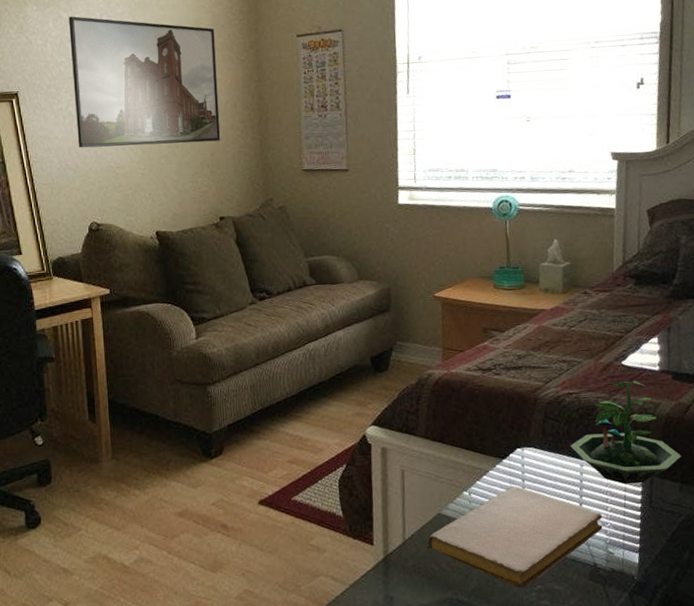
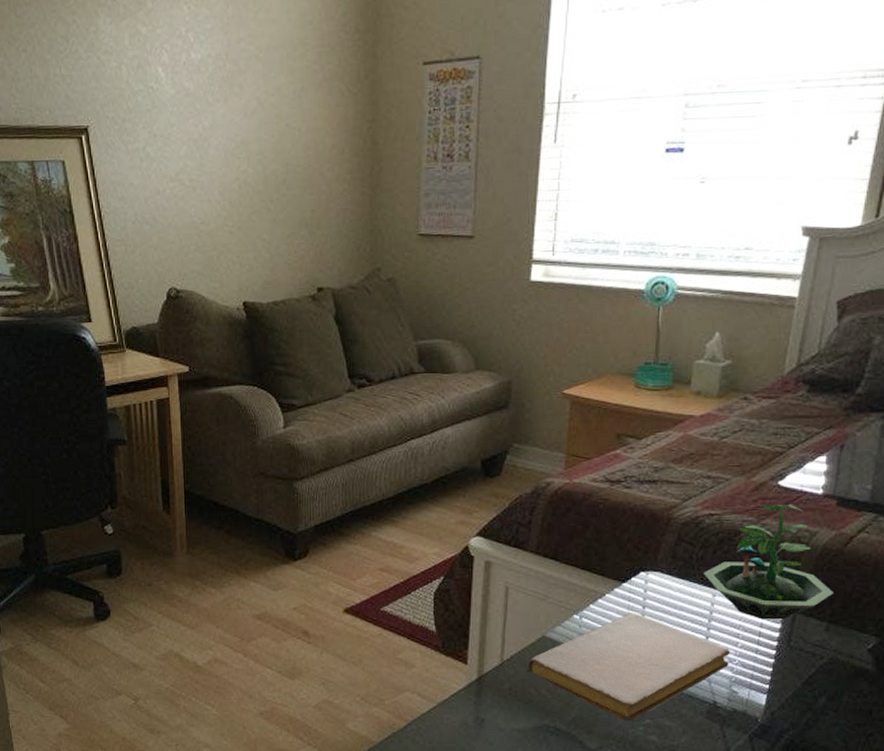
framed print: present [68,16,221,148] -> none [148,32,324,198]

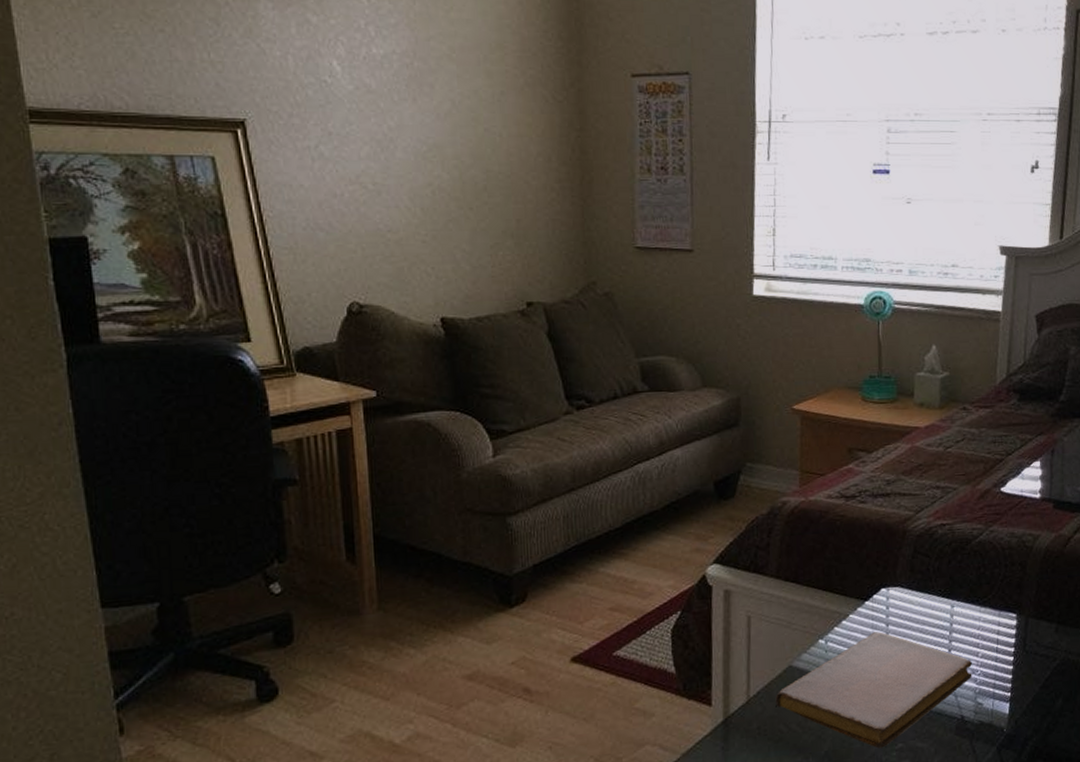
terrarium: present [703,503,835,620] -> none [941,509,1060,627]

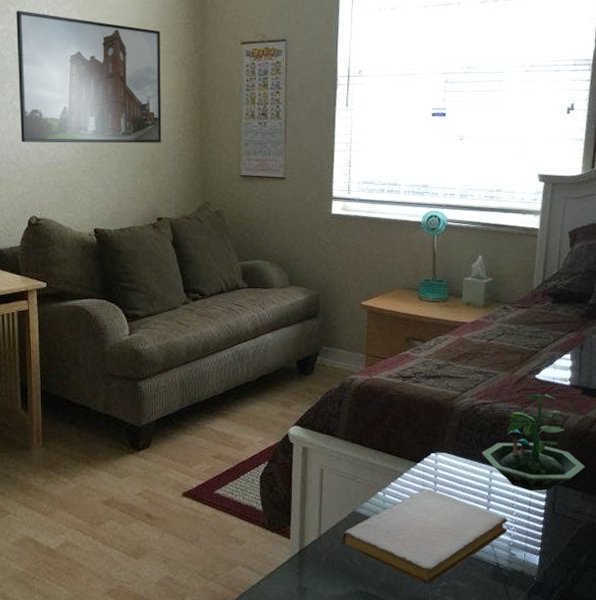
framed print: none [319,22,530,205] -> present [16,11,162,144]
terrarium: none [941,509,1060,627] -> present [482,393,586,491]

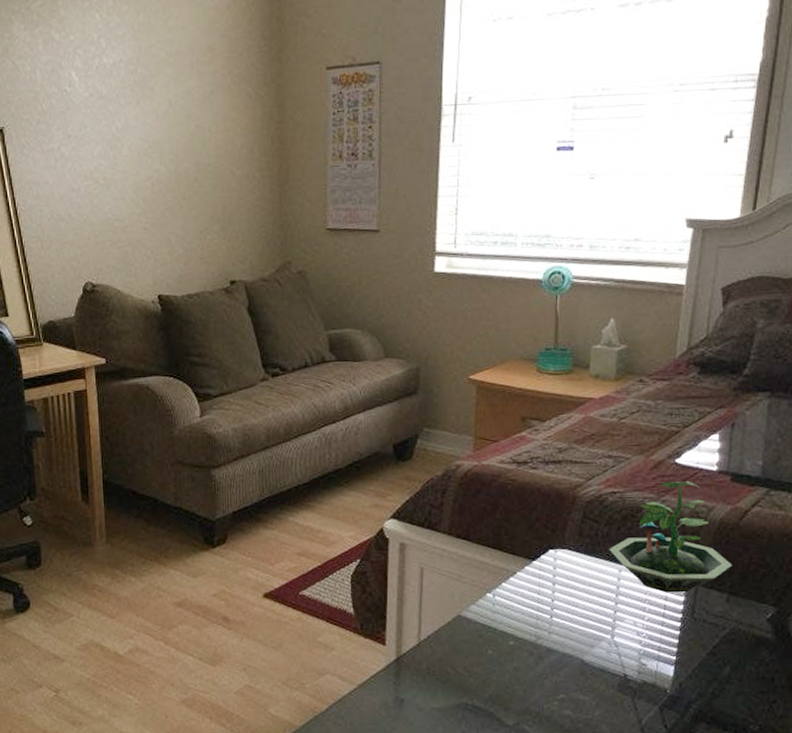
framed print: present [16,11,162,144] -> none [61,38,234,196]
notebook: present [341,488,507,585] -> none [444,590,637,697]

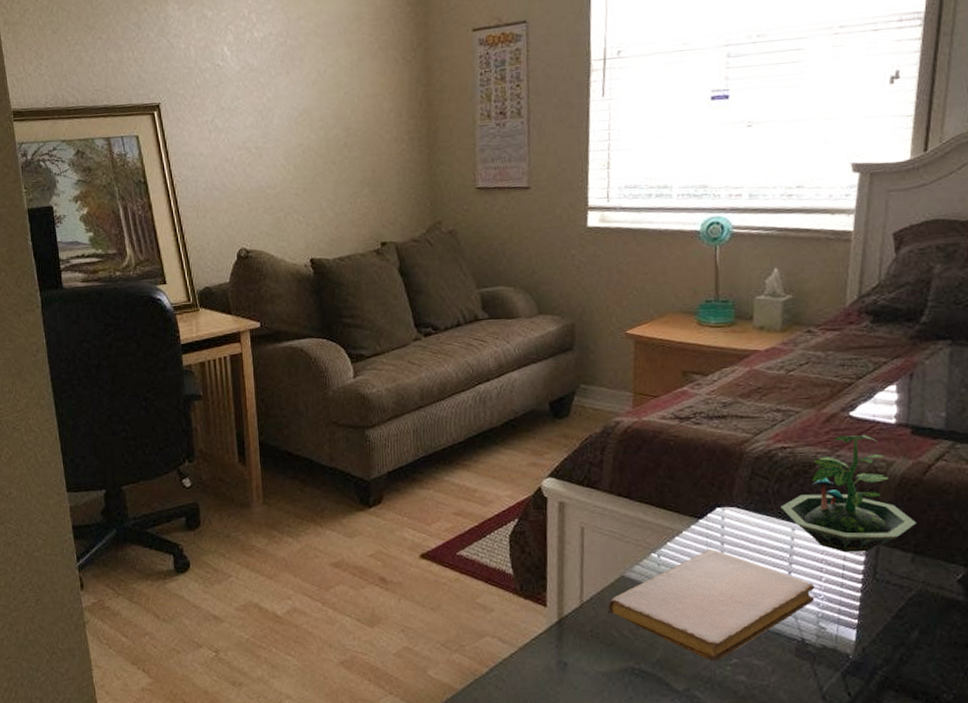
notebook: none [444,590,637,697] -> present [608,549,815,662]

